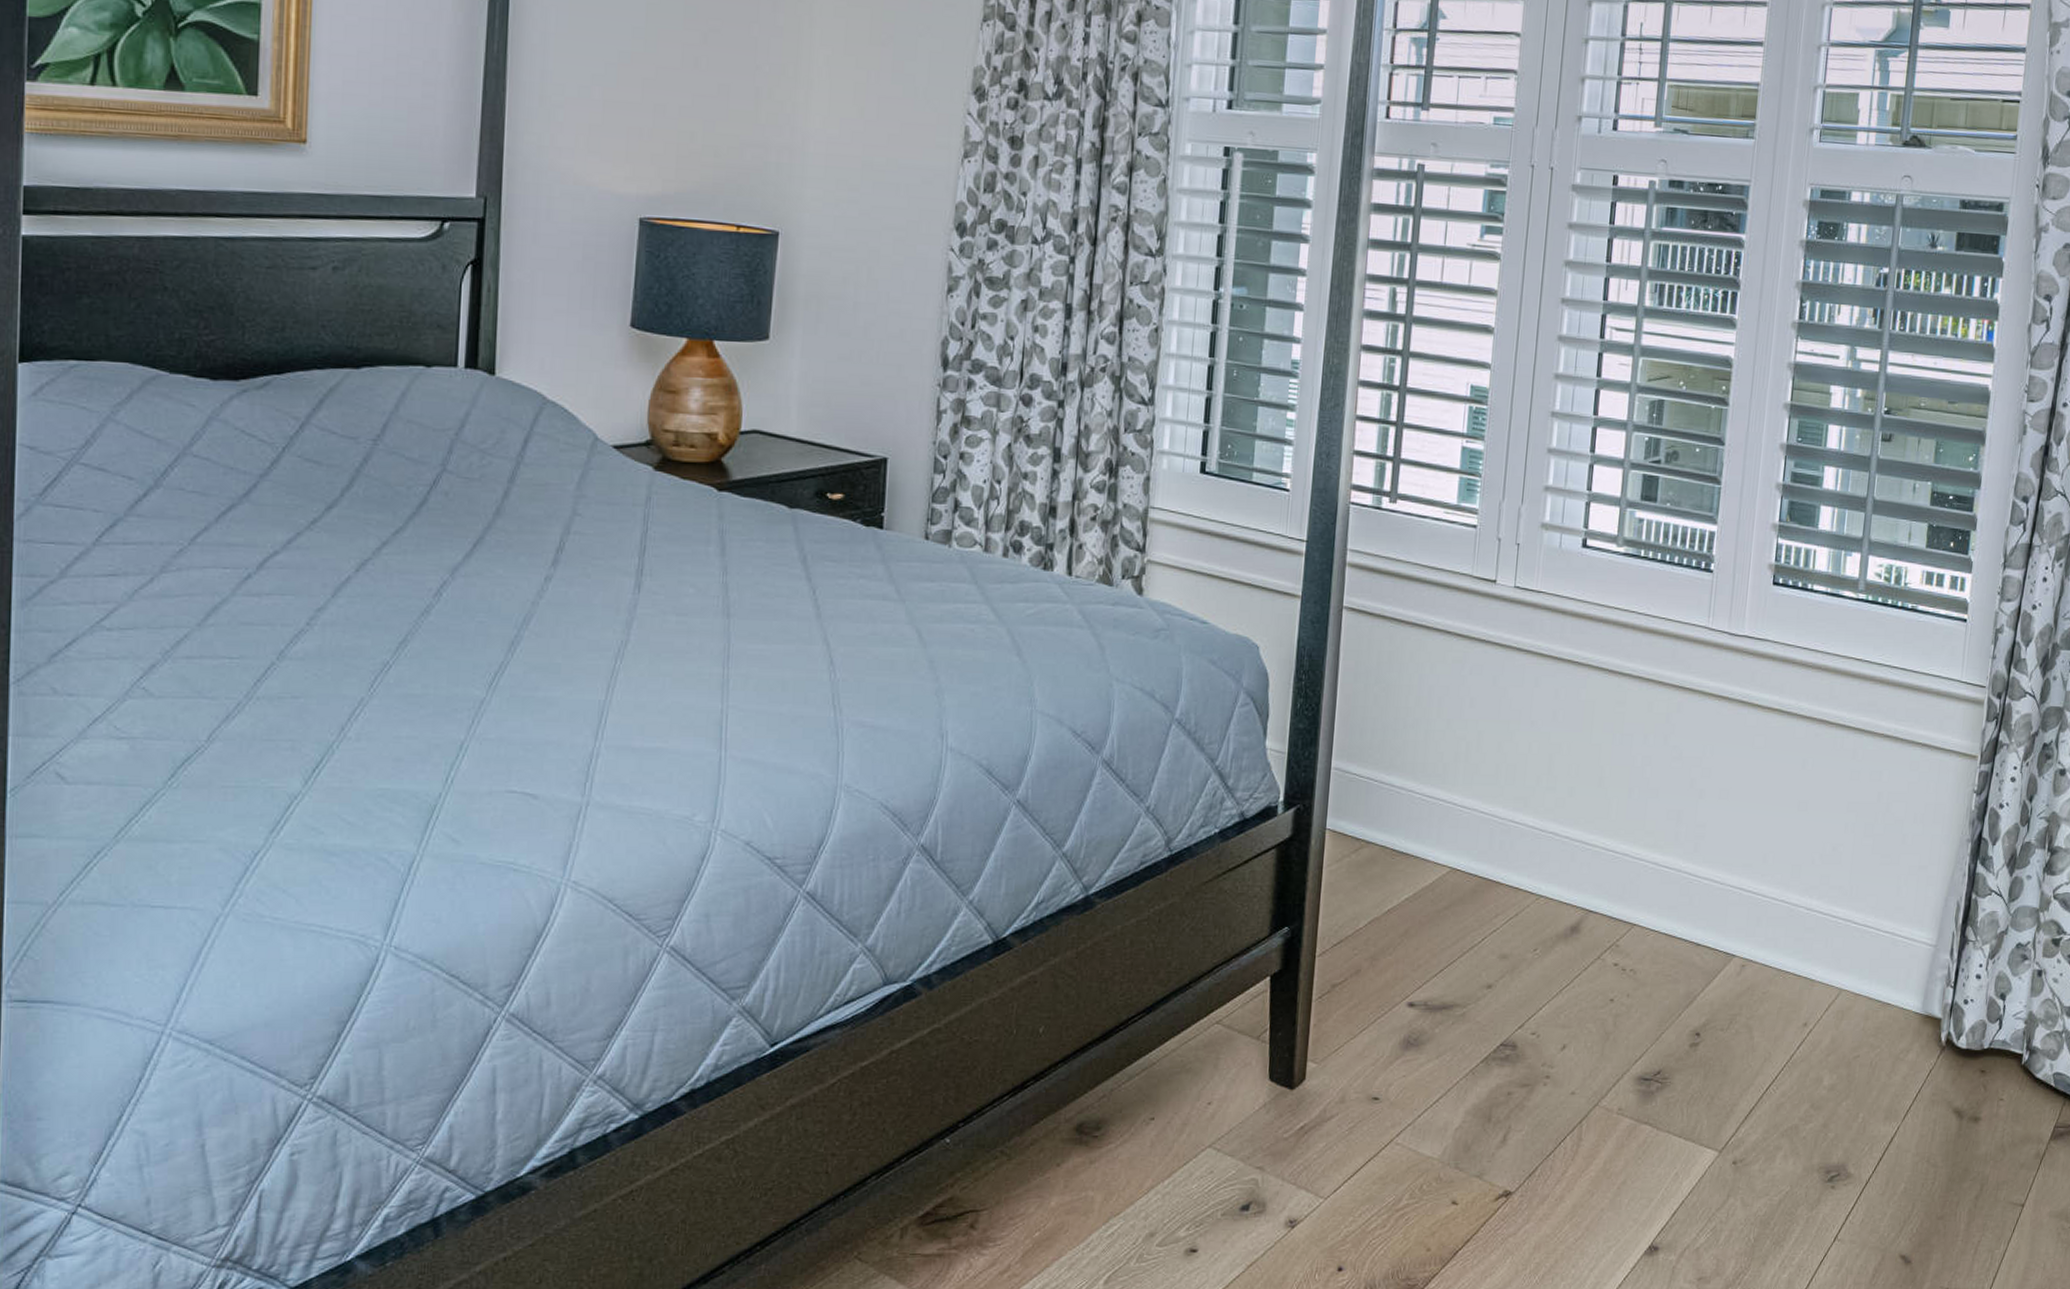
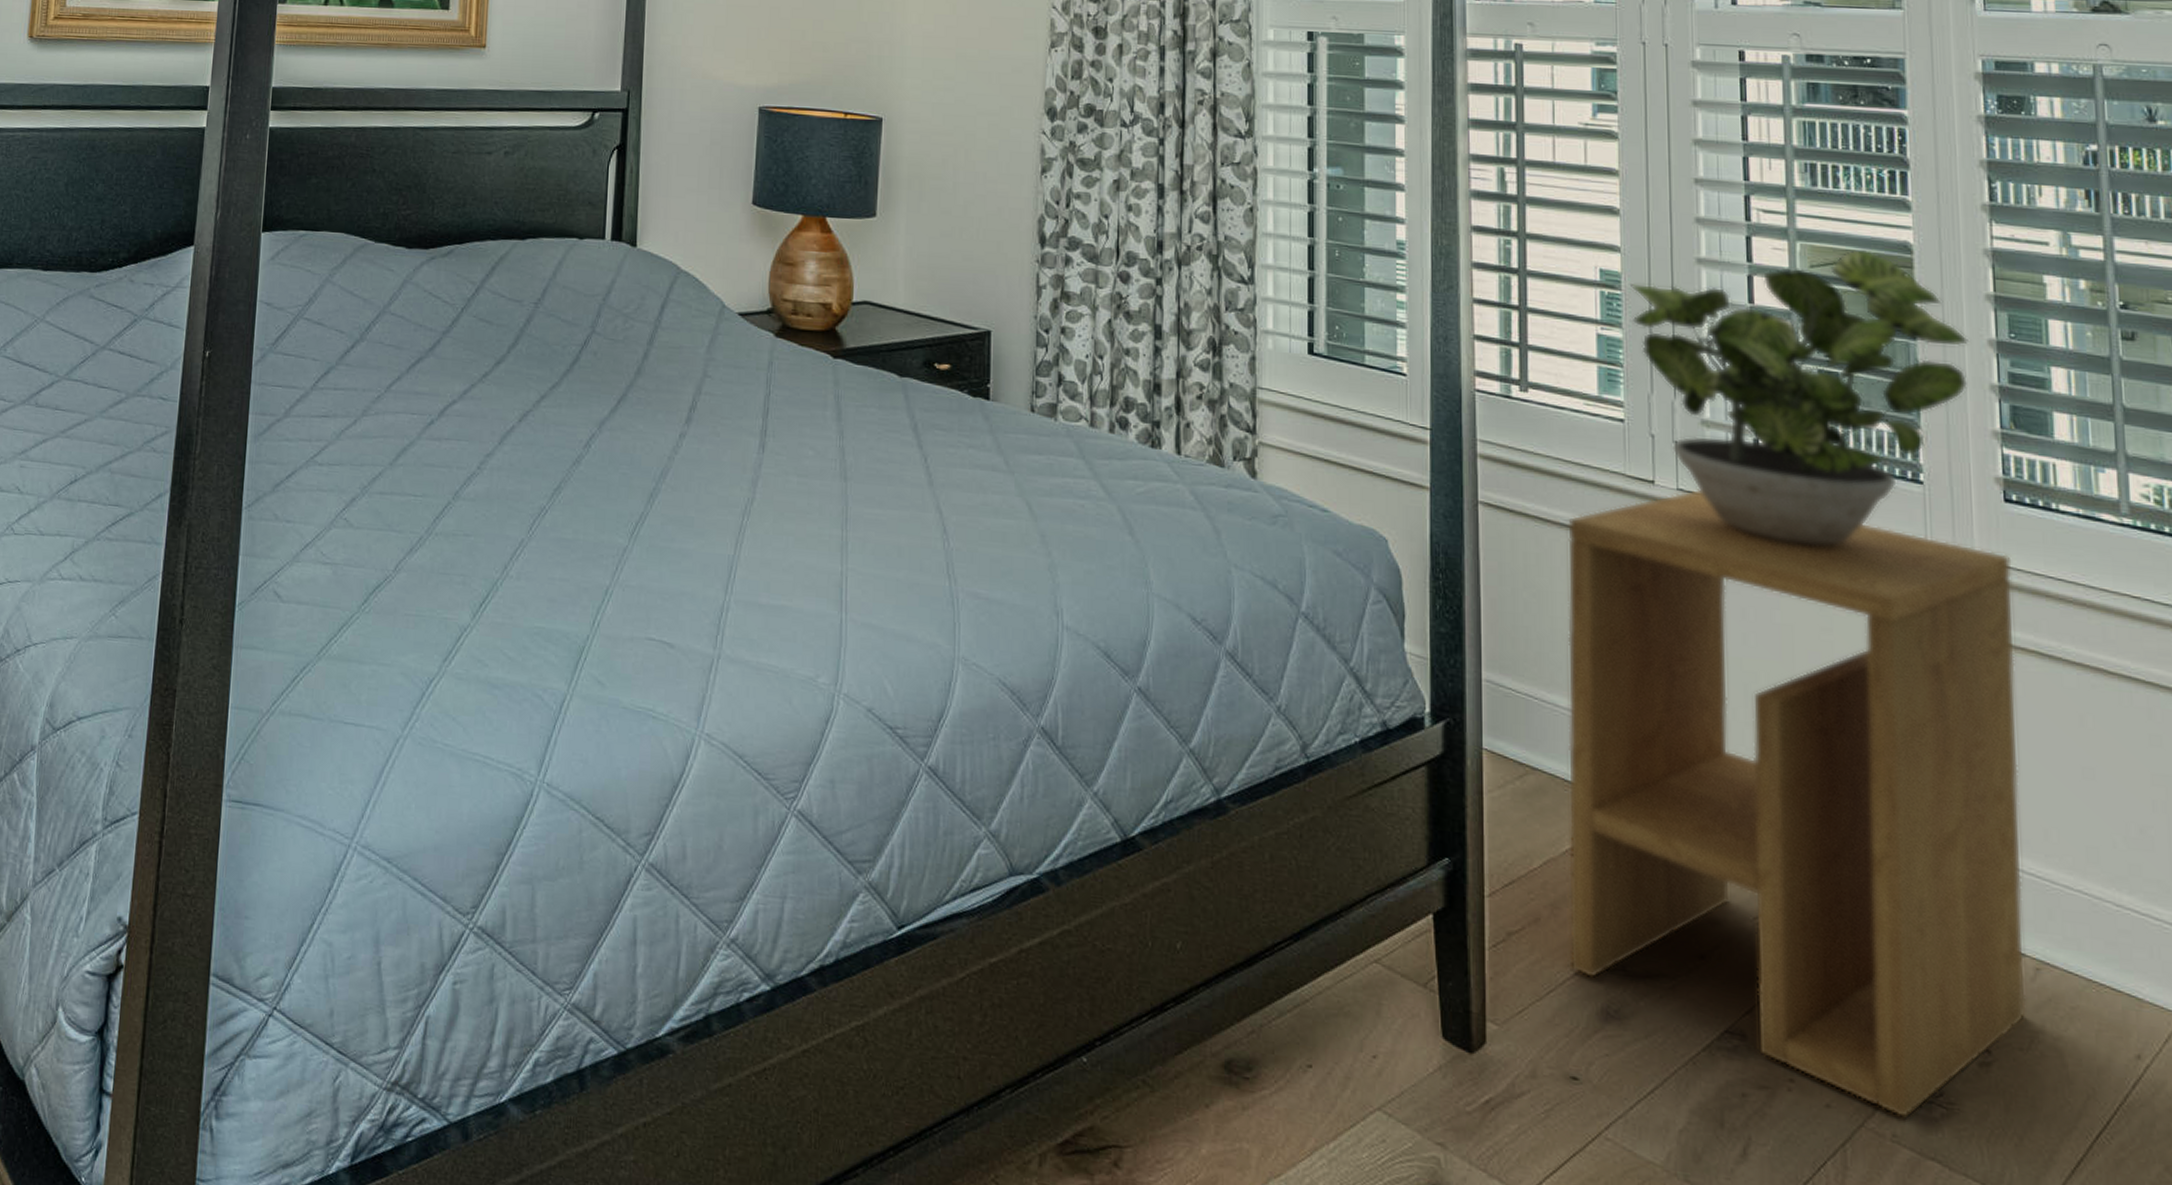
side table: none [1381,585,1771,1095] -> present [1567,488,2026,1119]
potted plant: none [1494,363,1765,631] -> present [1631,249,1968,547]

